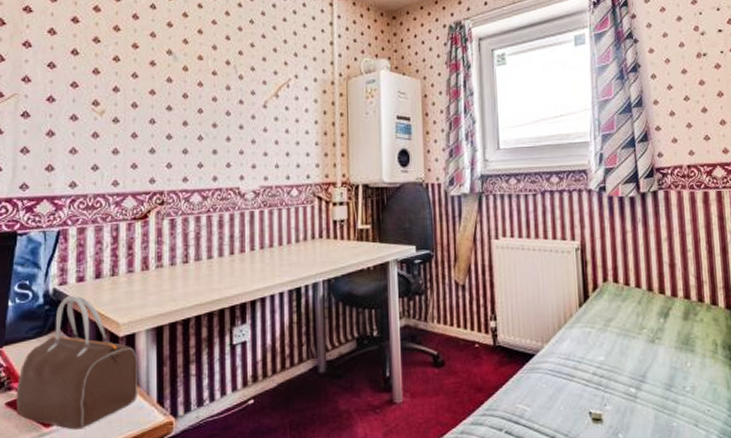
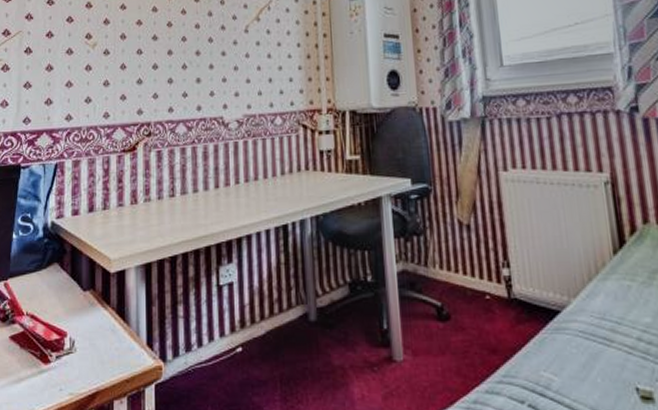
handbag: present [16,295,138,430] -> none [18,228,129,369]

